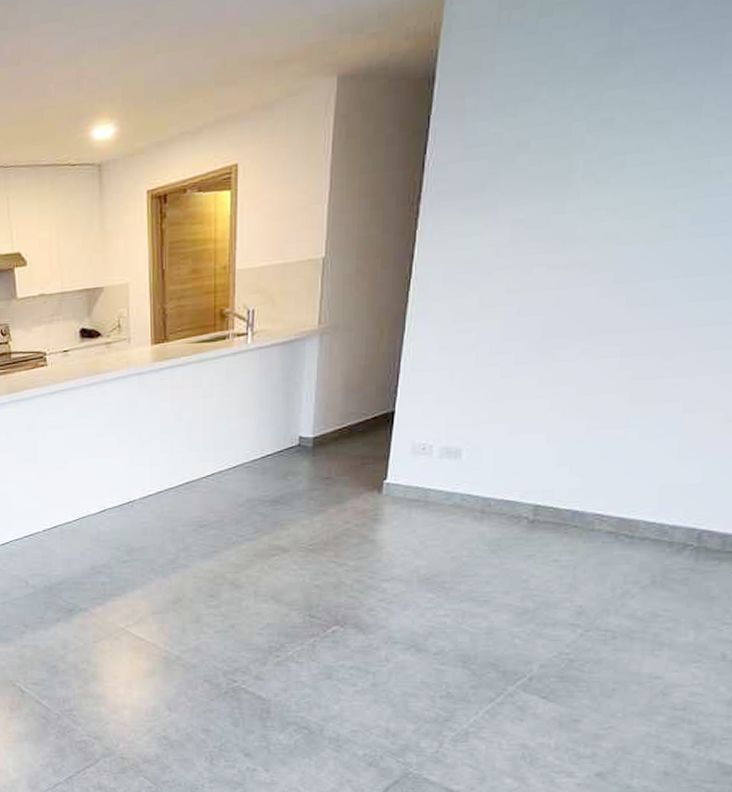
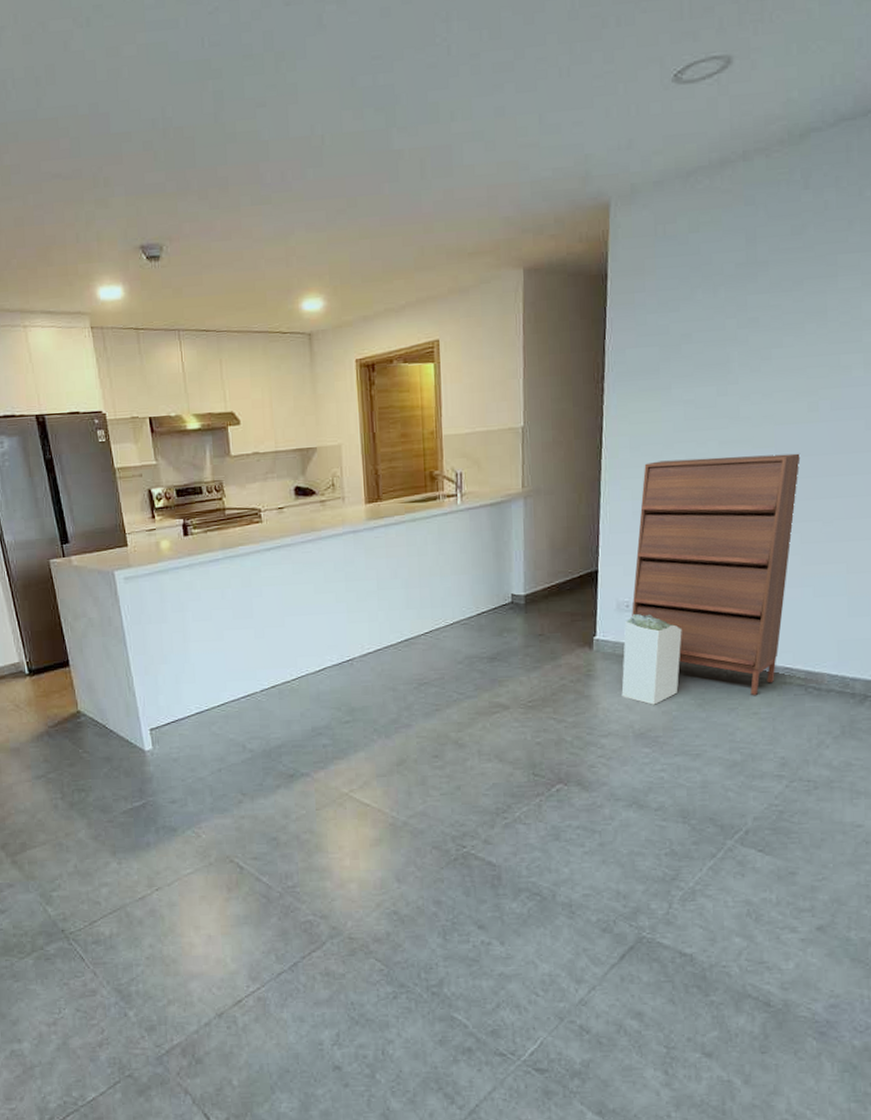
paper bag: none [409,456,482,551] -> present [621,613,682,705]
shoe cabinet: none [428,277,645,542] -> present [632,453,801,695]

